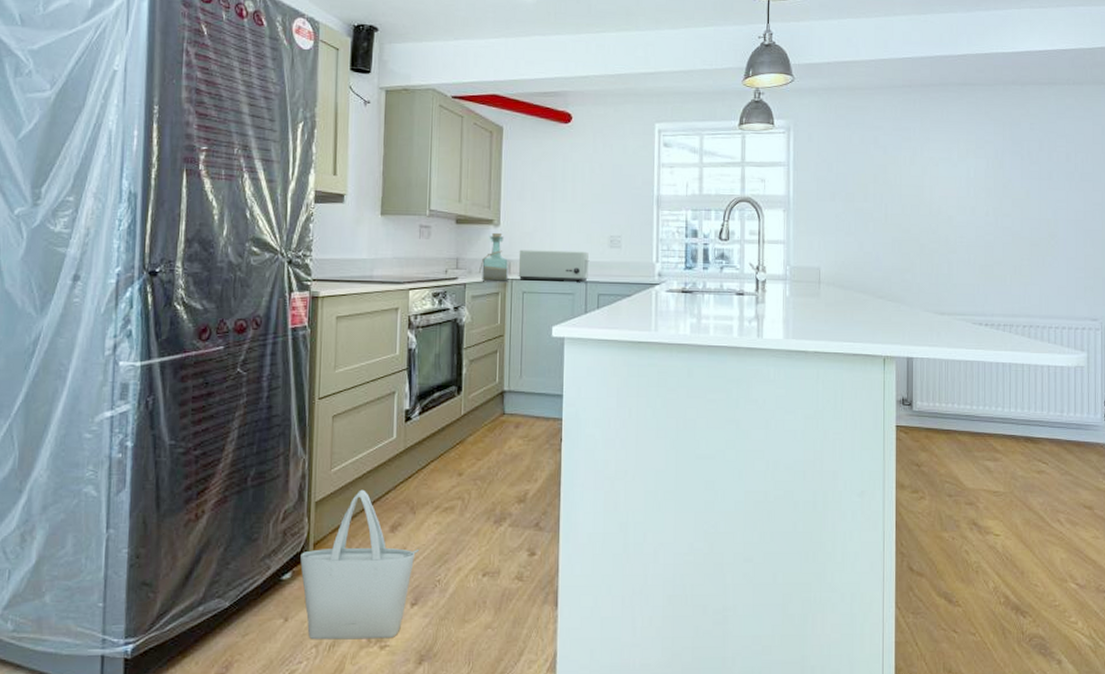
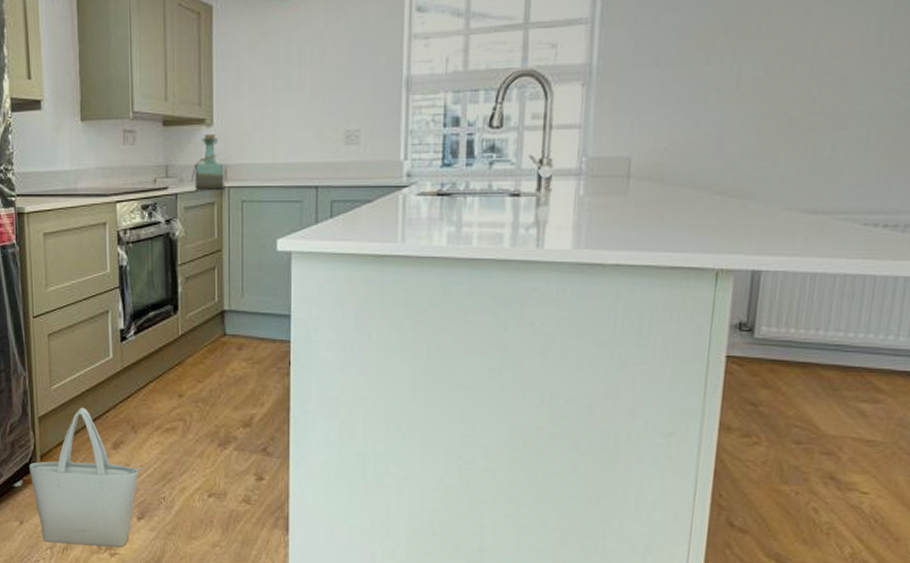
toaster: present [518,250,590,282] -> none [236,151,321,188]

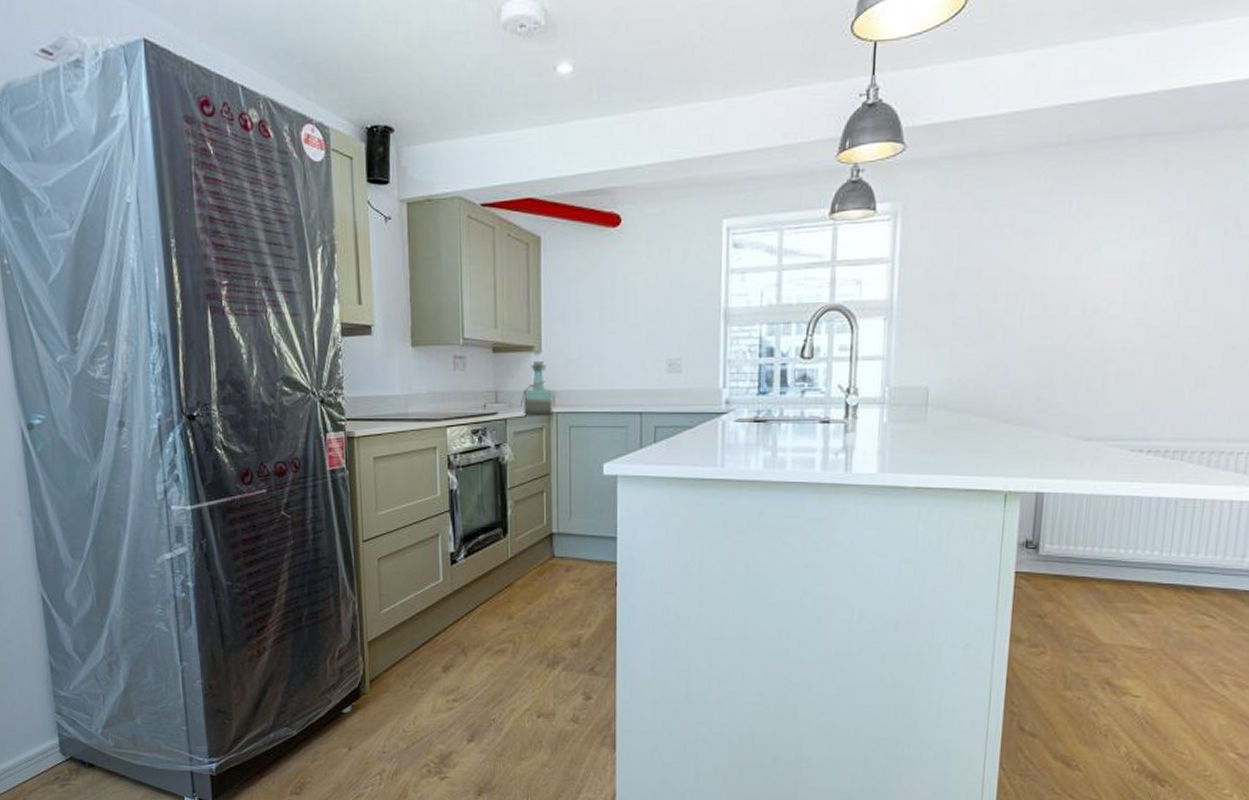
shopping bag: present [29,407,143,547] -> none [358,631,473,771]

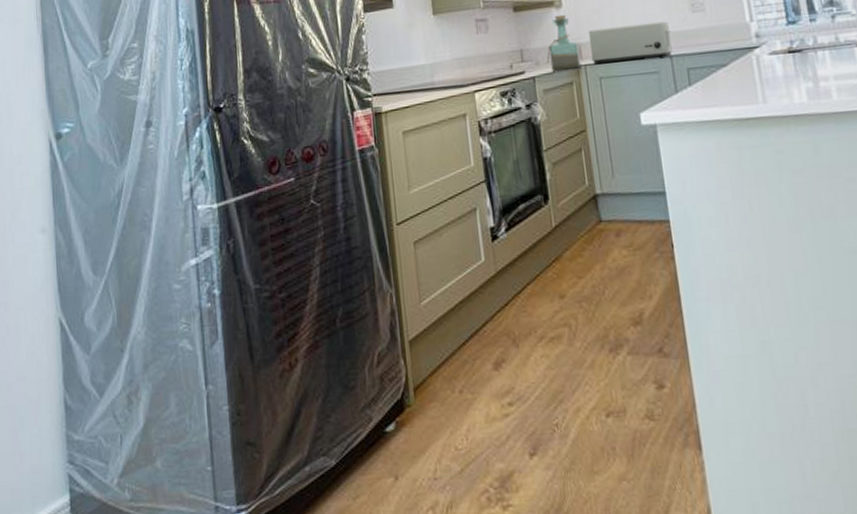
toaster: none [564,378,645,413] -> present [588,21,672,65]

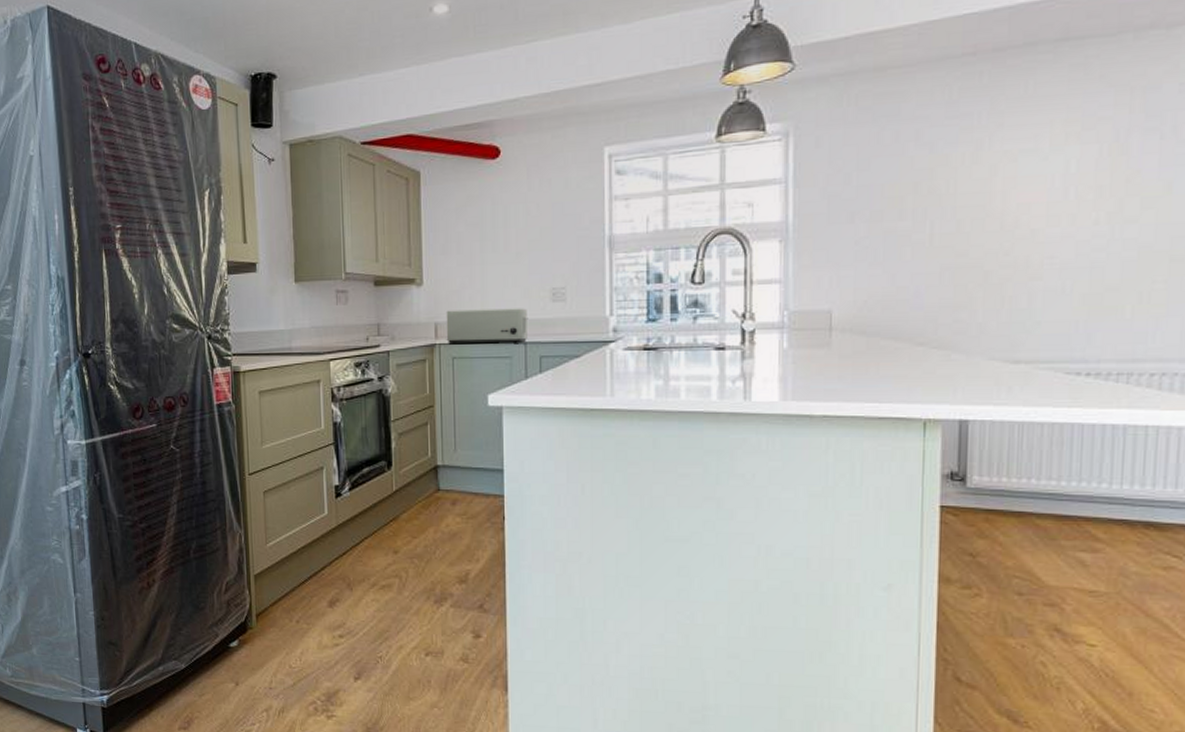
bottle: present [546,14,582,72] -> none [402,292,436,348]

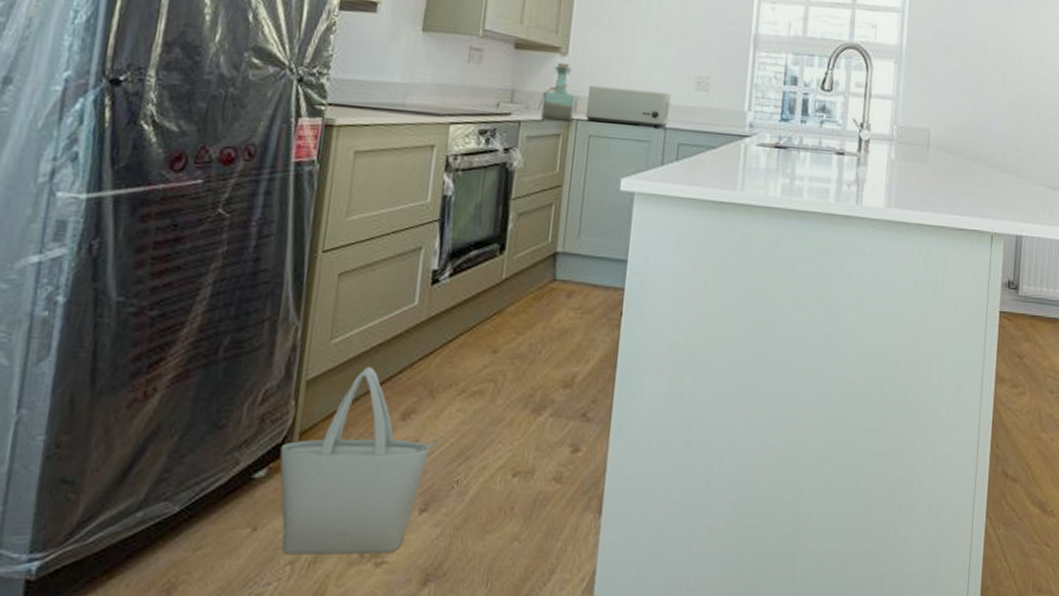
shopping bag: none [245,564,359,709] -> present [280,366,436,555]
bottle: none [402,292,436,348] -> present [537,62,576,123]

